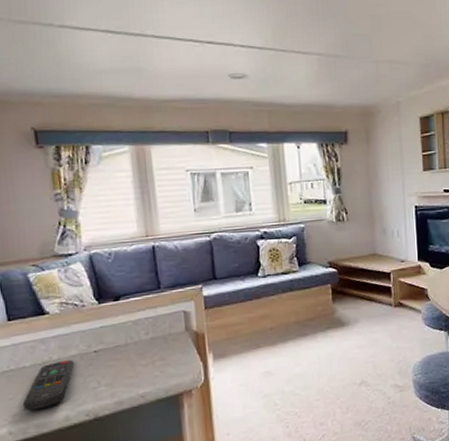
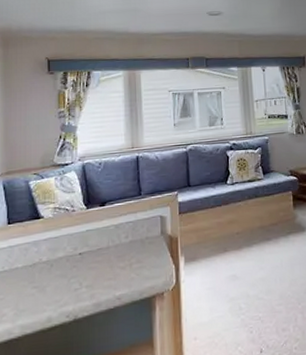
remote control: present [22,360,75,411] -> none [11,262,61,312]

